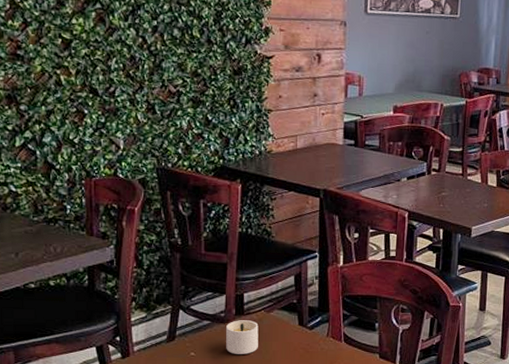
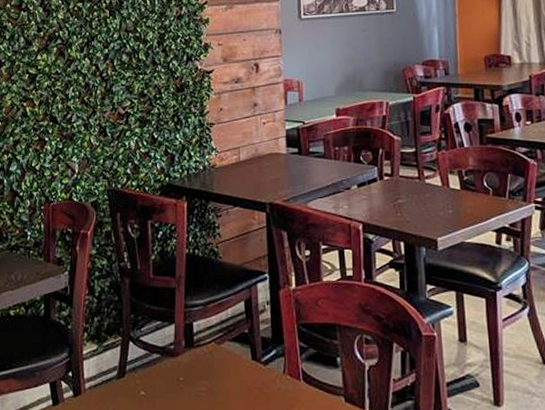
candle: present [226,320,259,354] -> none [176,353,210,394]

